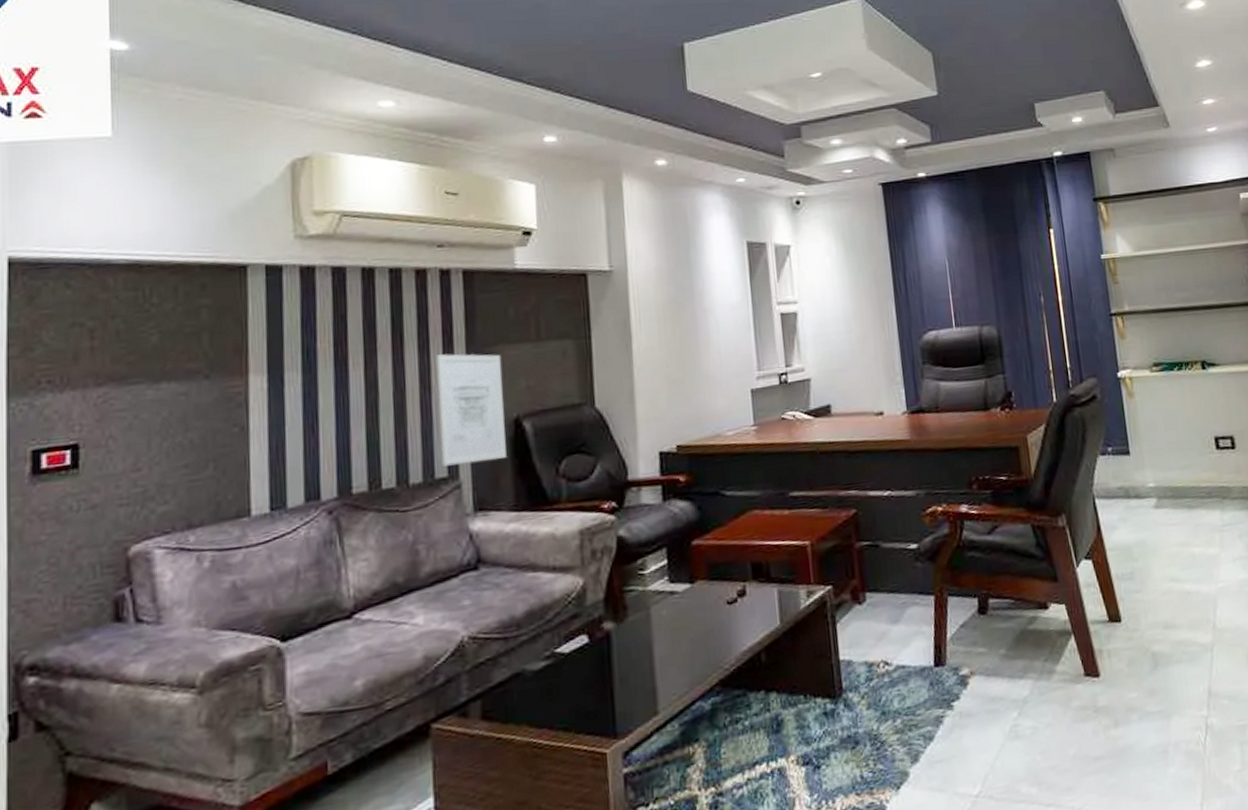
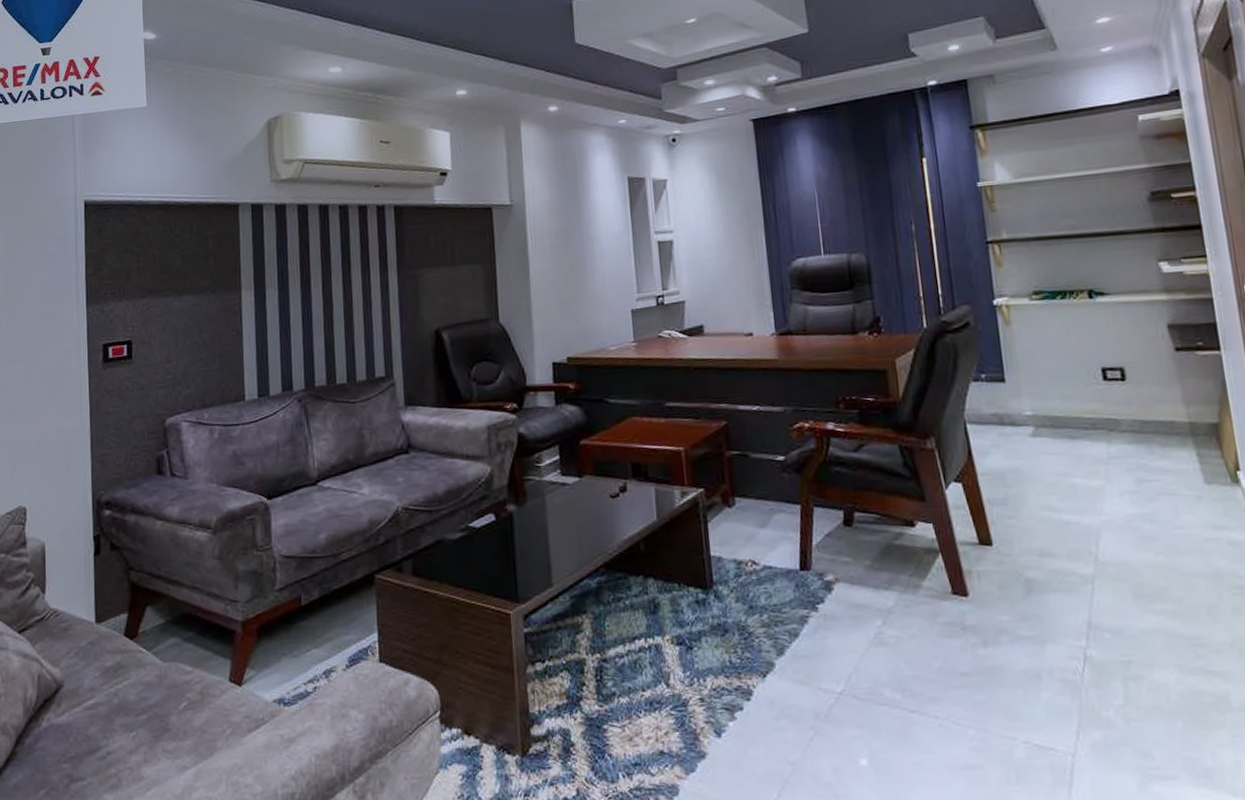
wall art: present [435,353,507,467] -> none [374,275,429,368]

